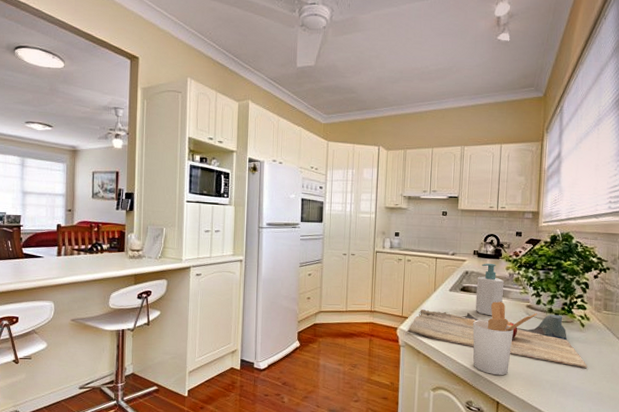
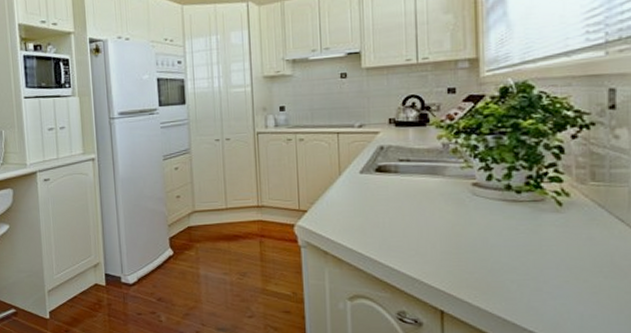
cutting board: present [407,309,588,368] -> none [308,192,573,261]
utensil holder: present [472,301,537,376] -> none [397,181,489,277]
soap bottle: present [475,263,504,316] -> none [396,132,436,201]

